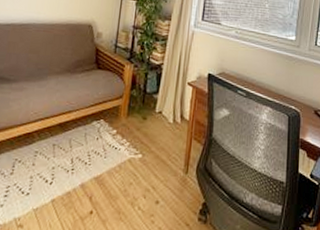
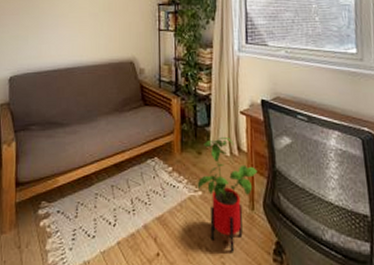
house plant: none [138,104,196,211] -> present [197,136,258,252]

